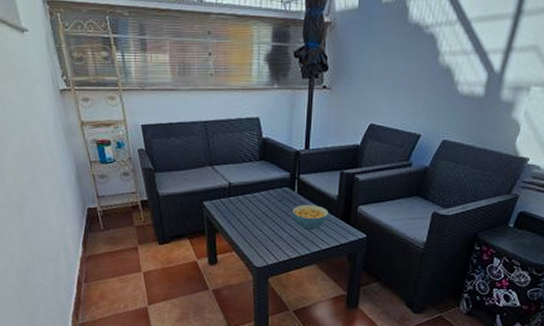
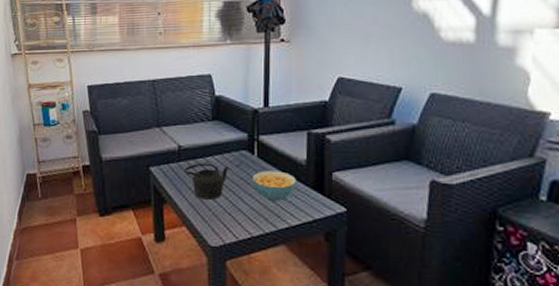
teapot: none [234,198,273,229] -> present [184,163,229,200]

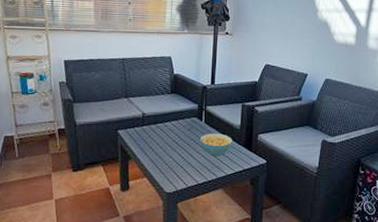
teapot: present [184,163,229,200] -> none [147,127,183,156]

